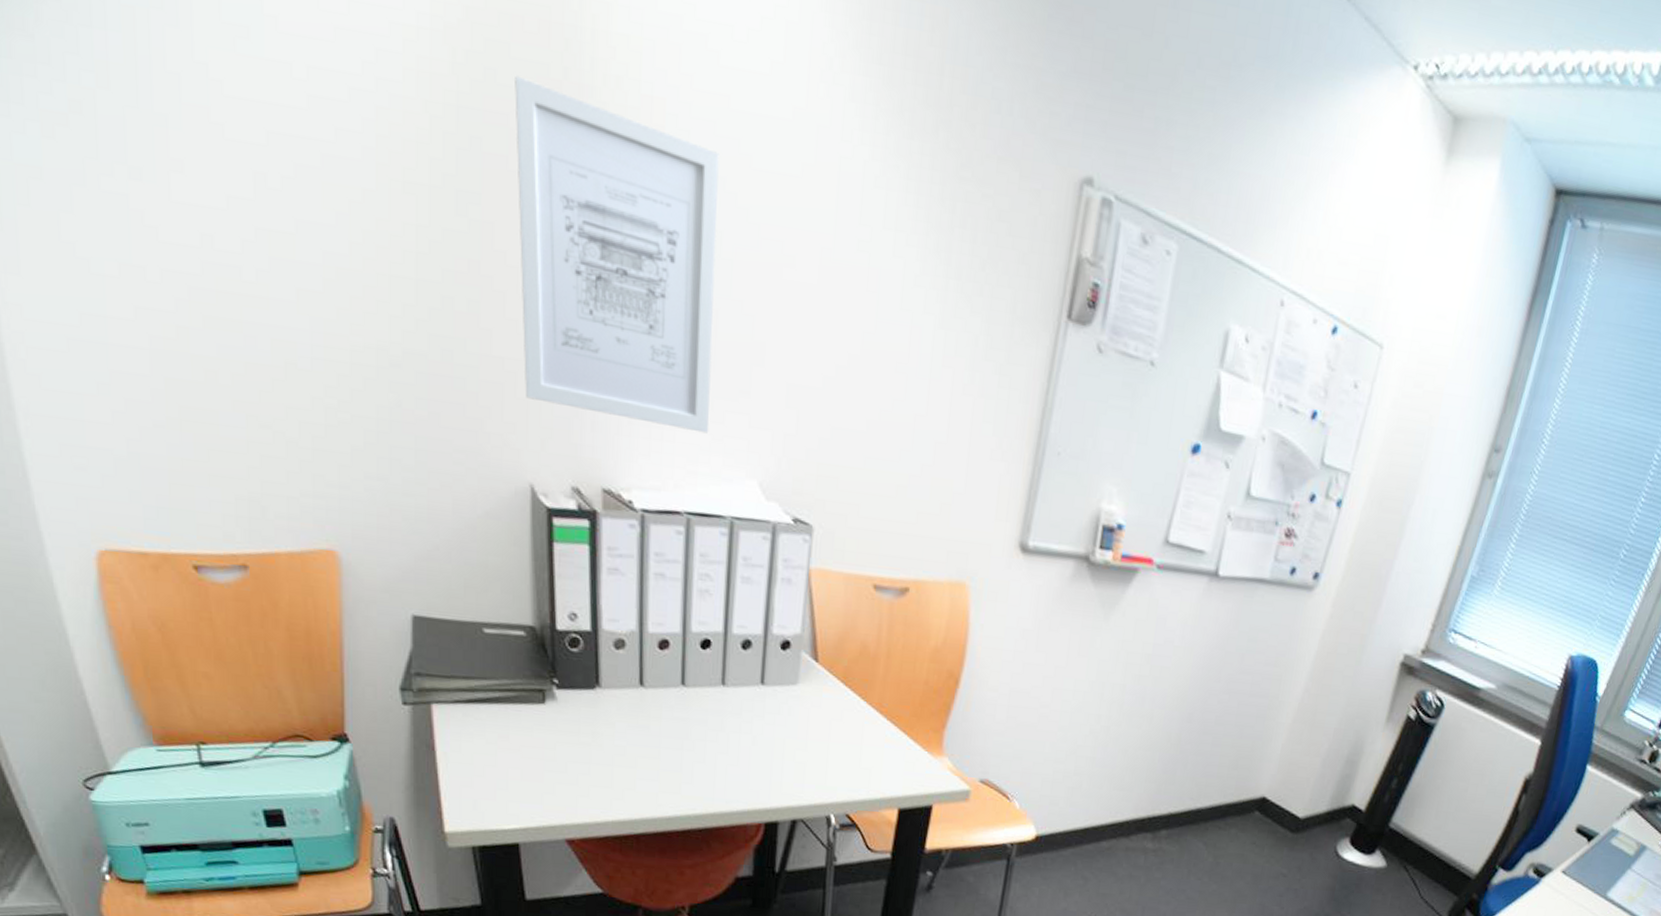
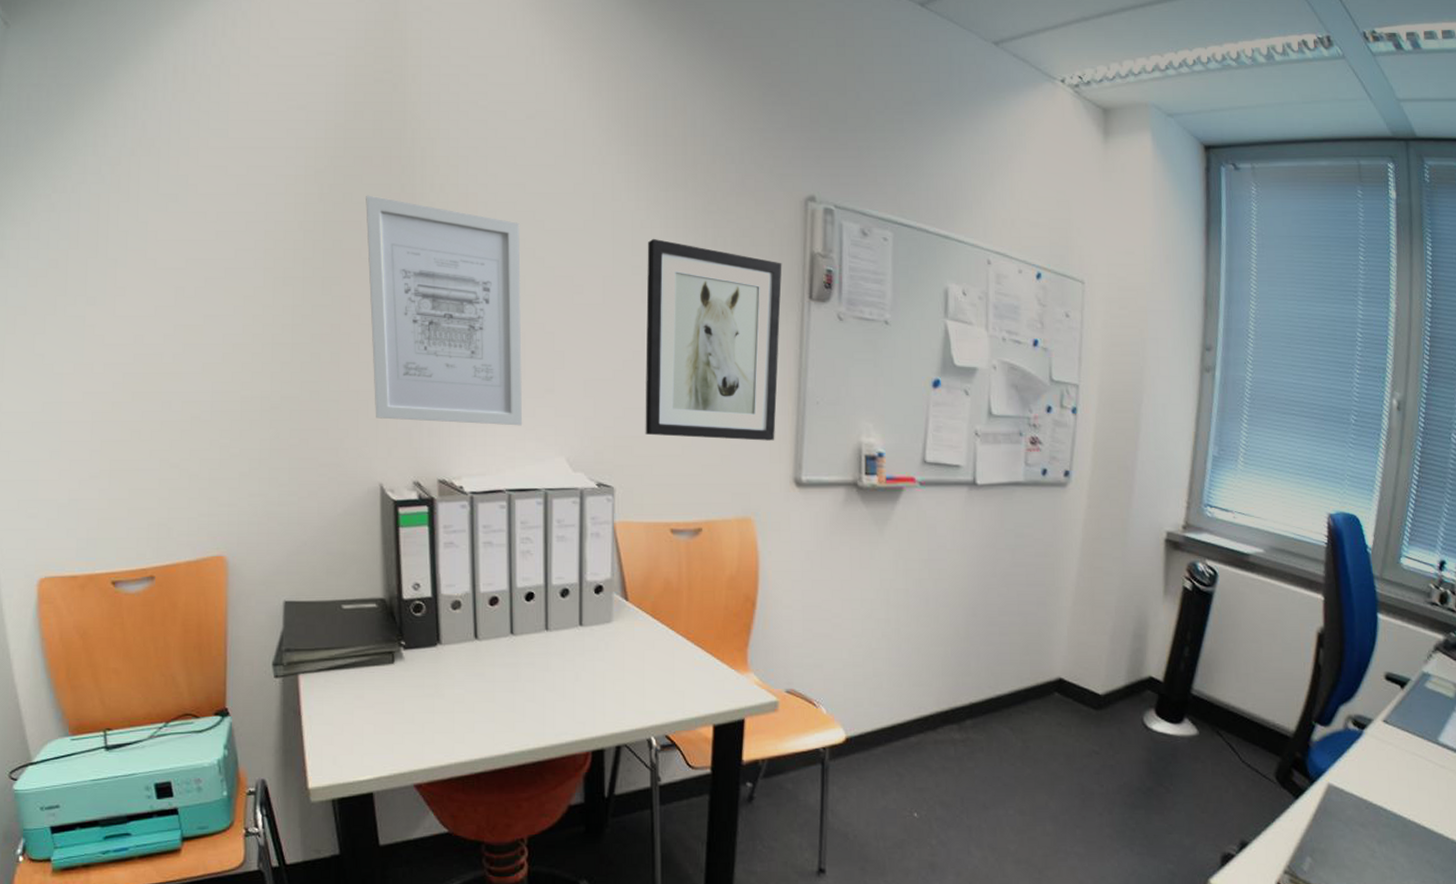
wall art: none [855,204,1042,494] -> present [645,238,782,441]

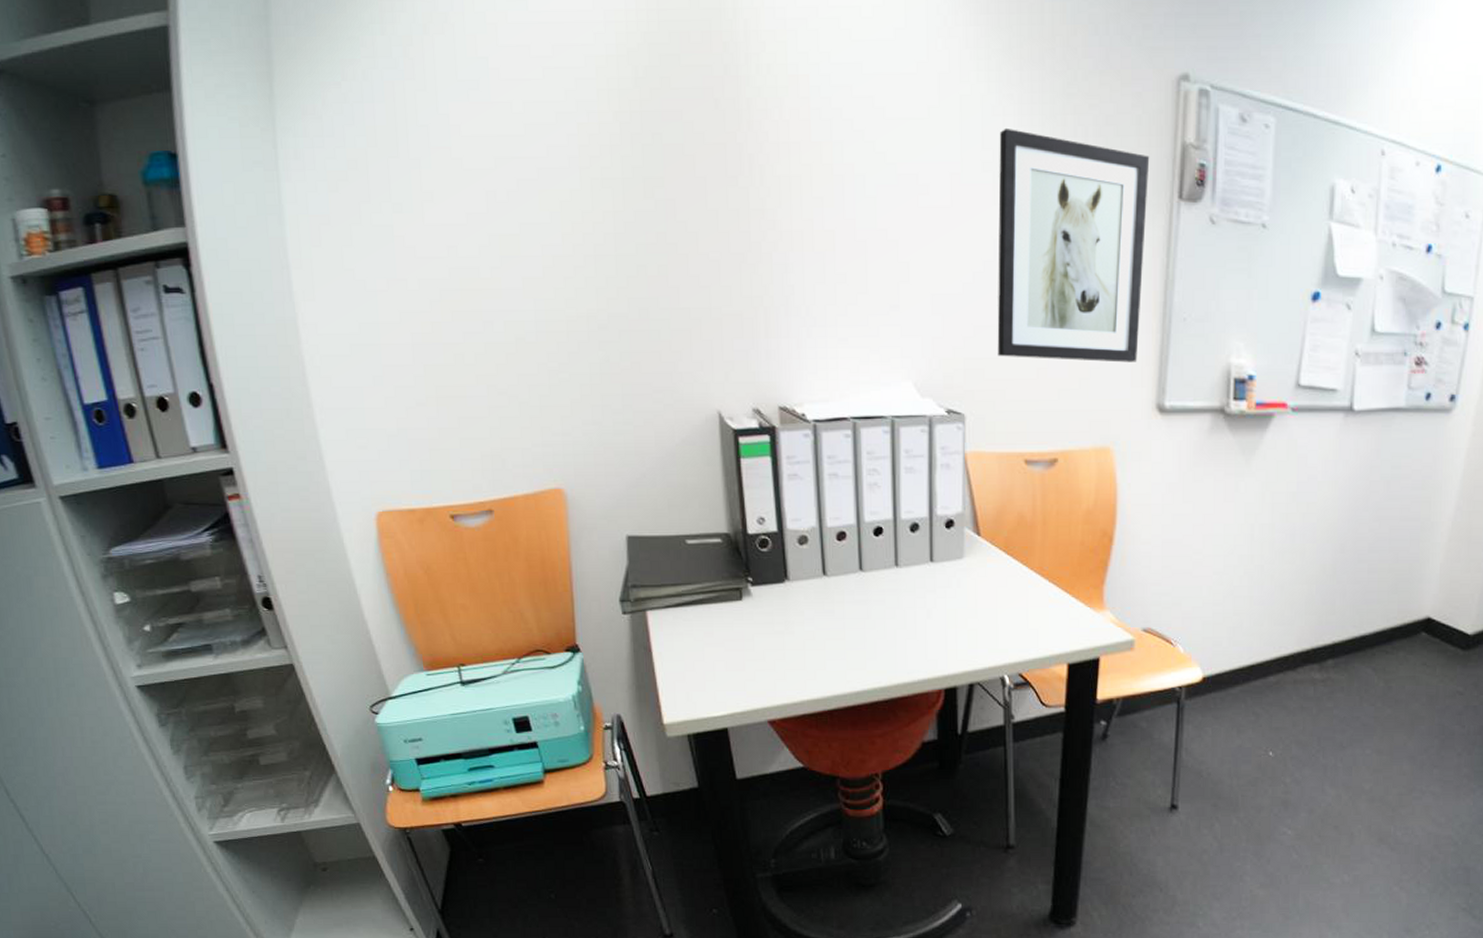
wall art: present [366,195,523,426] -> none [685,79,867,347]

